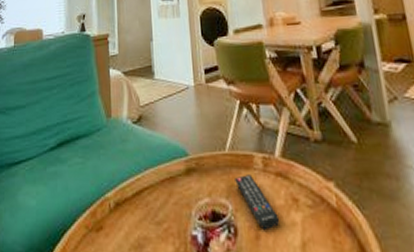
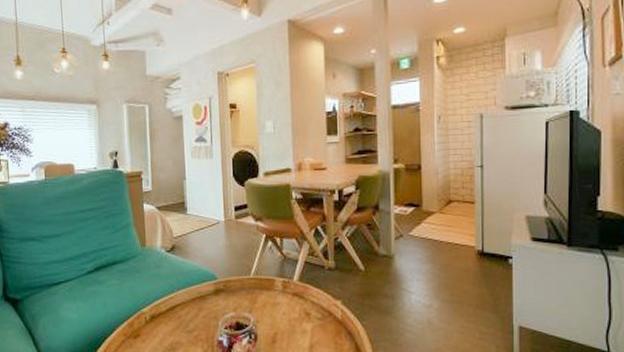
remote control: present [235,175,280,231] -> none [257,295,294,337]

